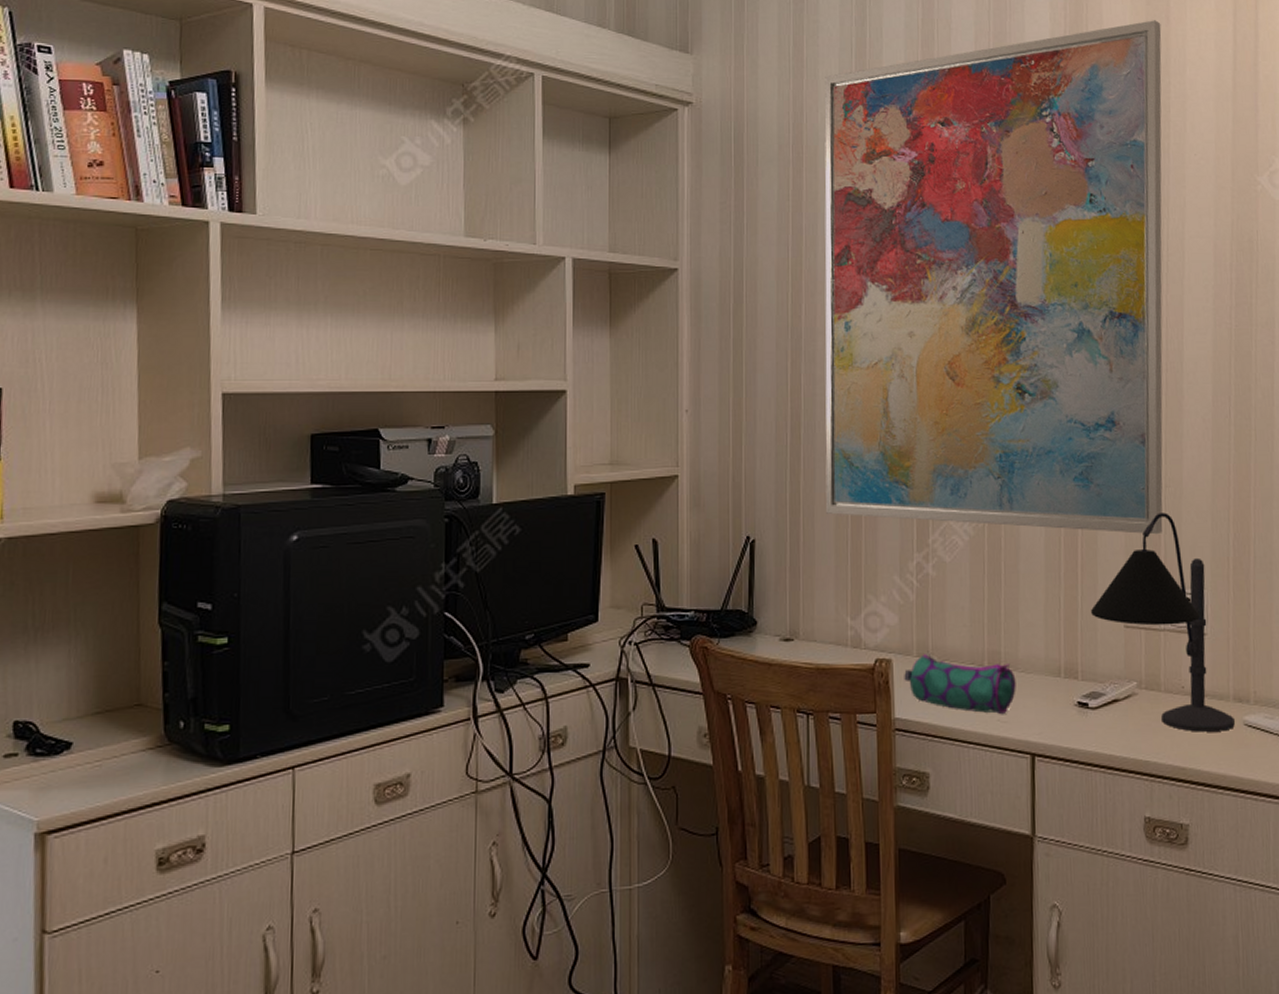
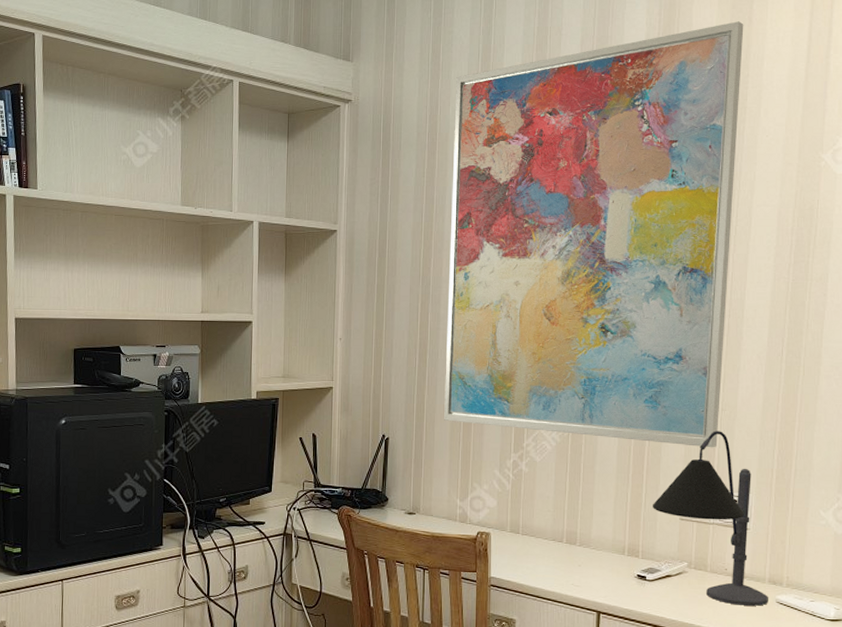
pencil case: present [904,652,1016,715] -> none [499,529,588,581]

